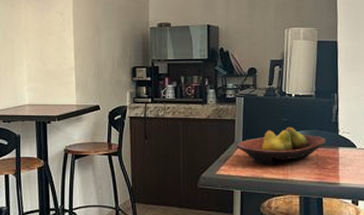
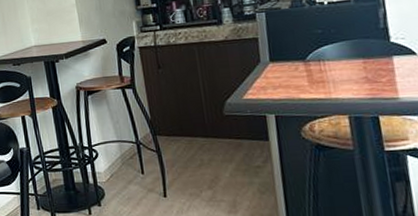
fruit bowl: present [236,126,326,166] -> none [263,38,375,85]

